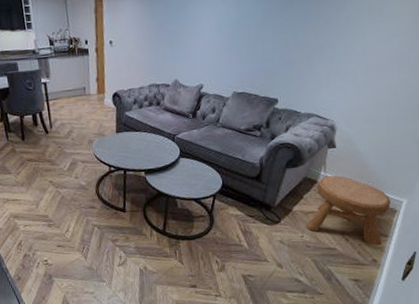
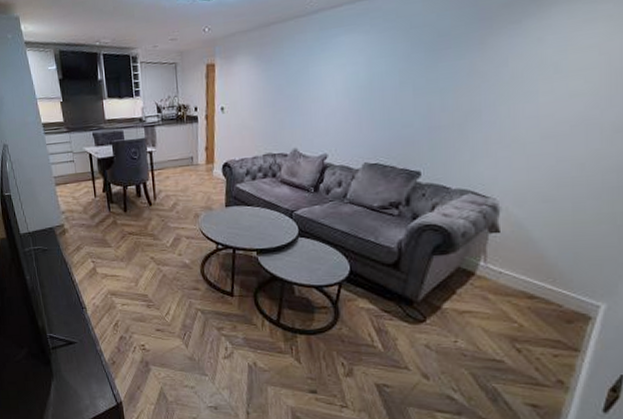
stool: present [306,175,391,246] -> none [461,267,581,362]

